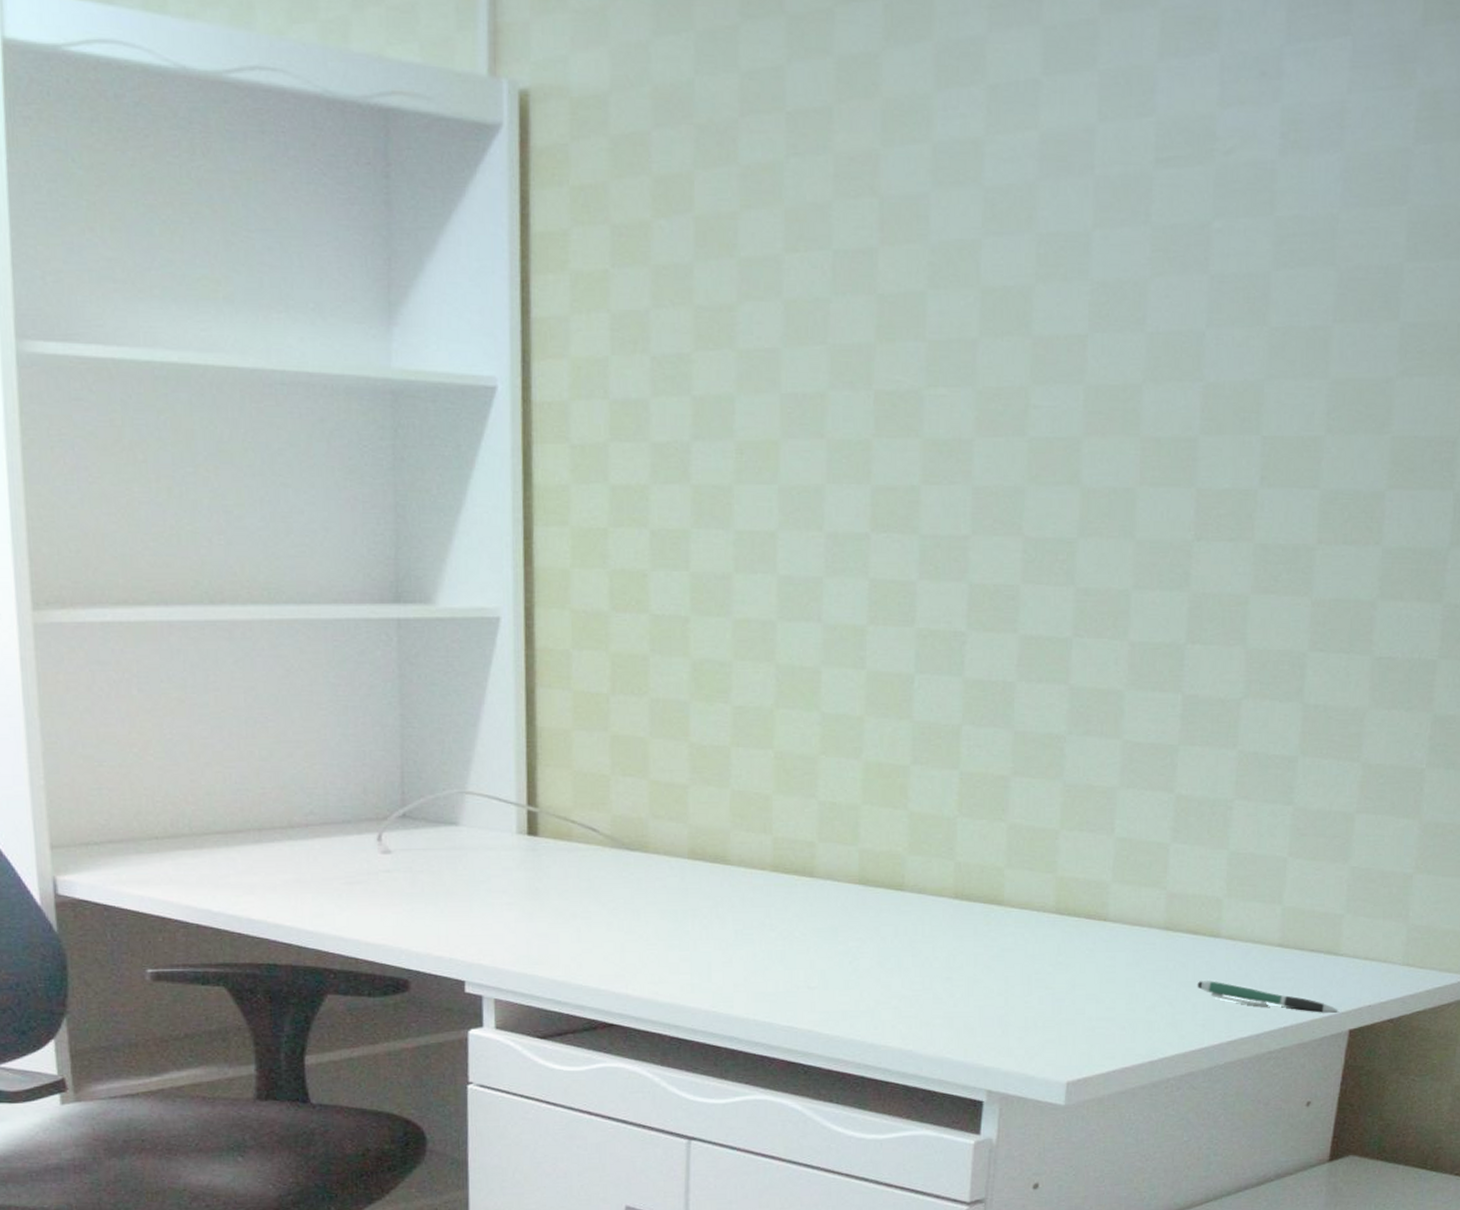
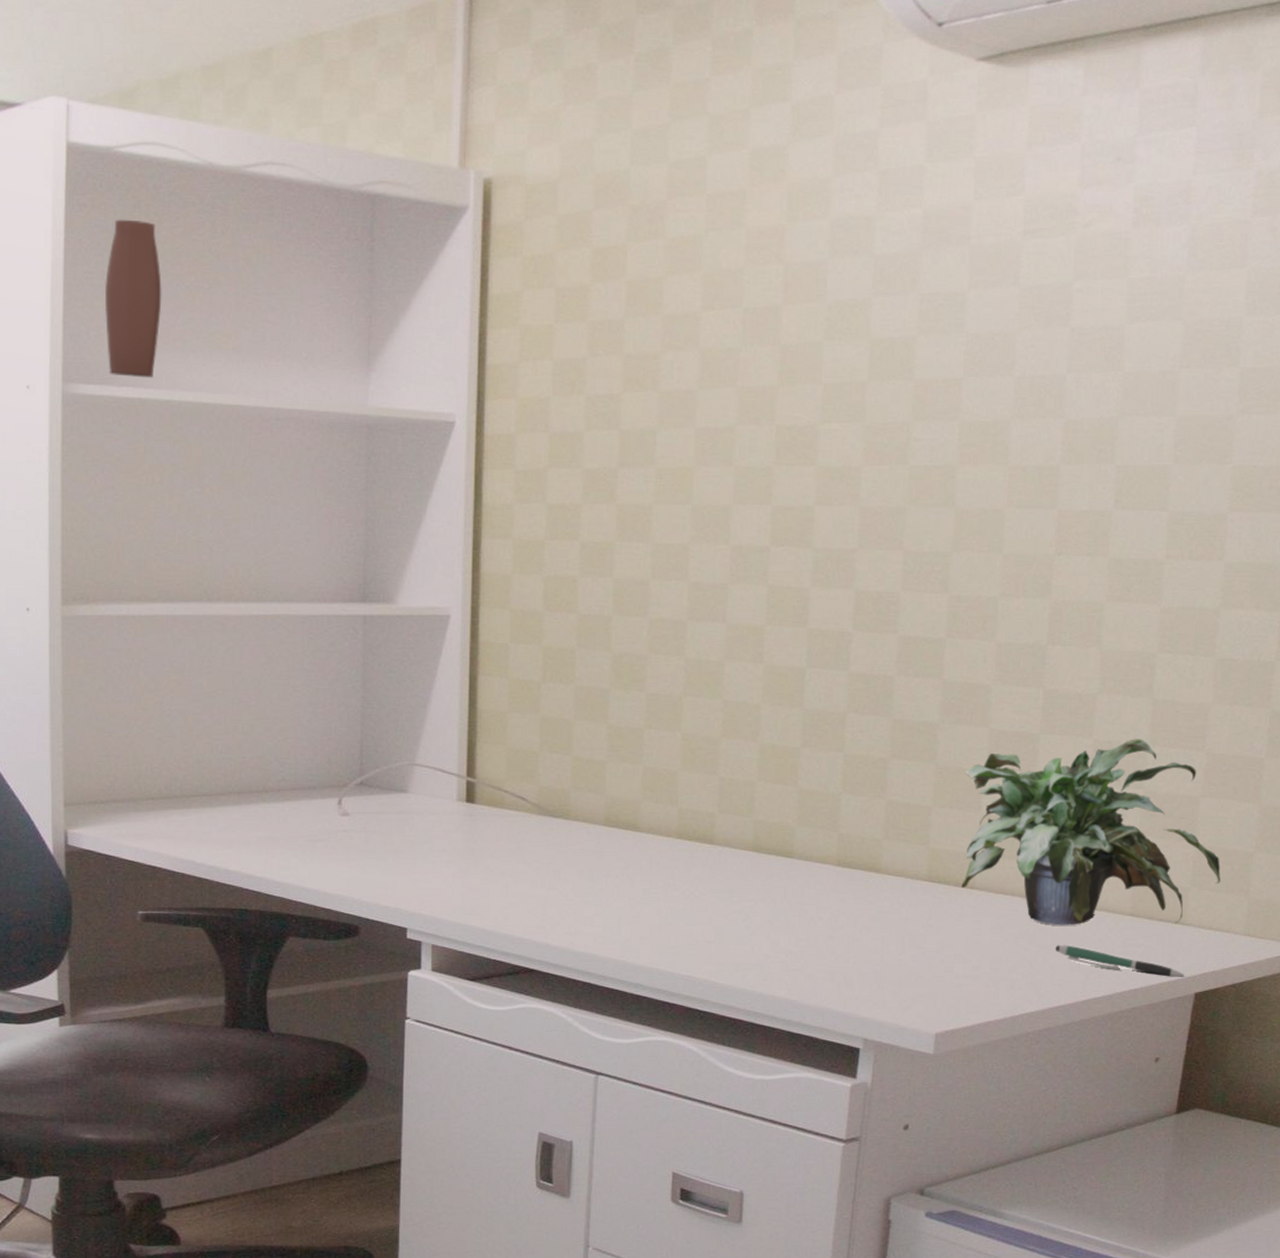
vase: none [61,136,133,334] -> present [104,219,162,378]
potted plant: none [1093,749,1377,960] -> present [962,739,1221,926]

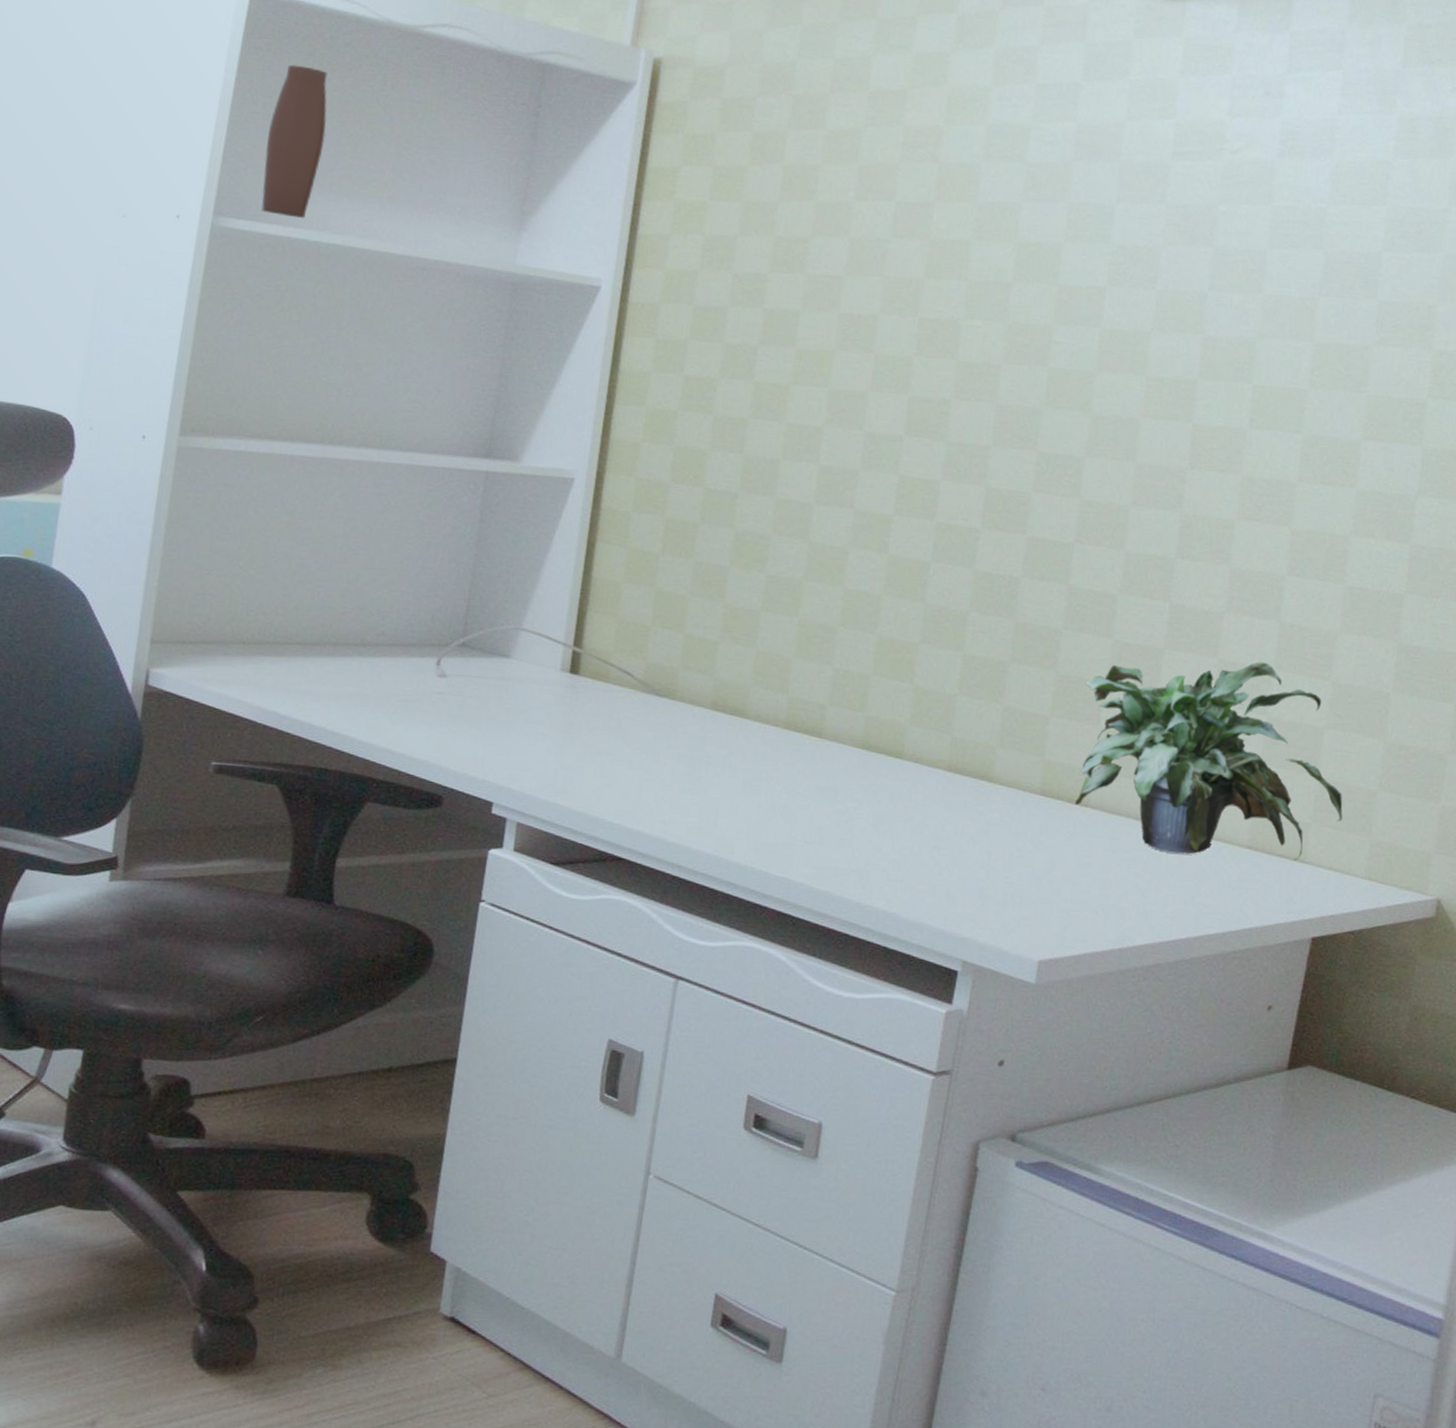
pen: present [1055,945,1185,977] -> none [1168,874,1302,919]

